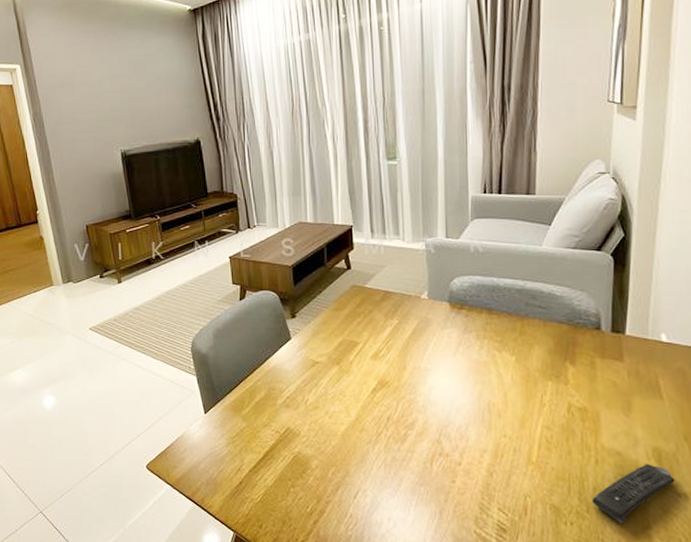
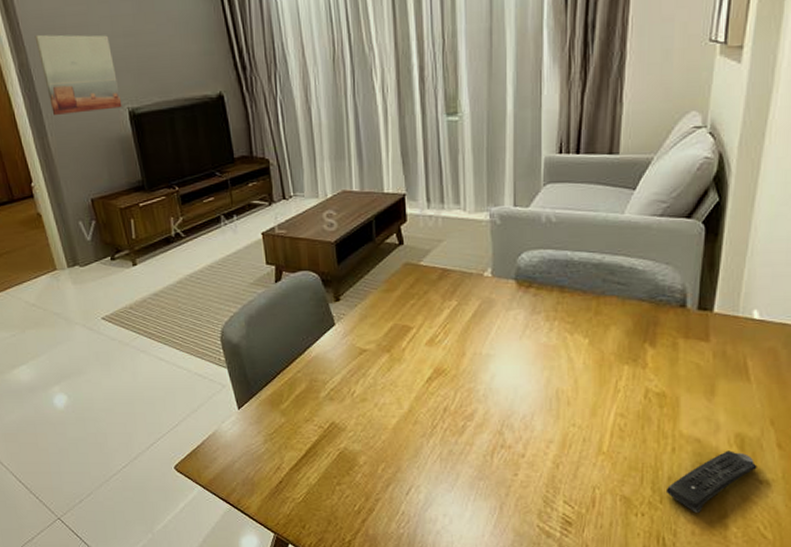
wall art: none [48,90,116,155] -> present [35,34,122,115]

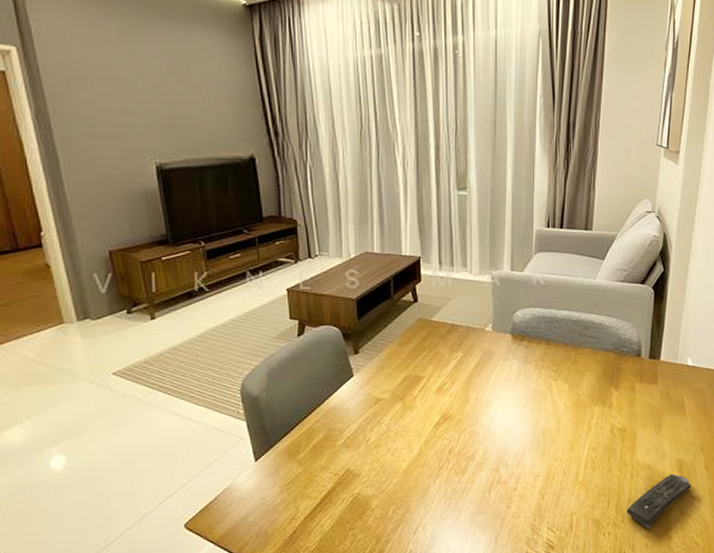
wall art: present [35,34,122,115] -> none [56,82,149,164]

